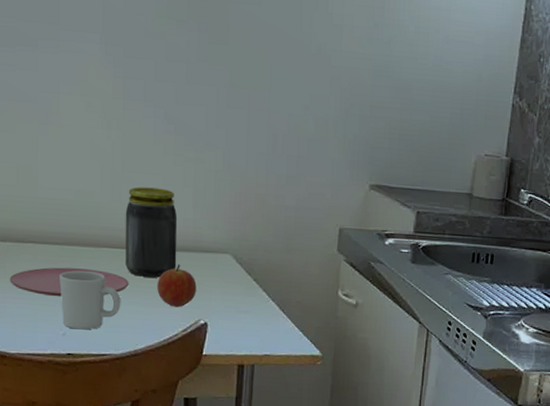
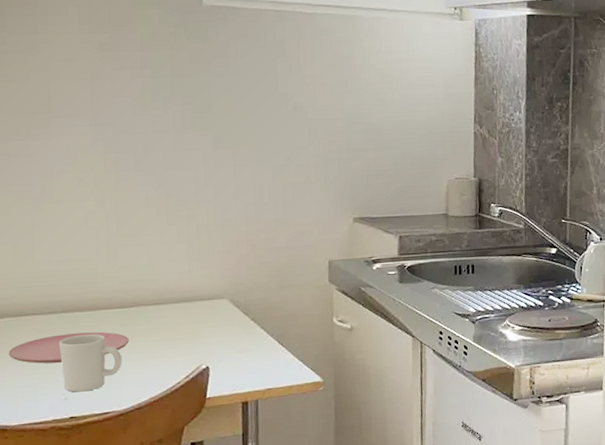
jar: present [124,186,178,278] -> none [122,247,175,332]
fruit: present [157,264,197,308] -> none [157,315,196,357]

